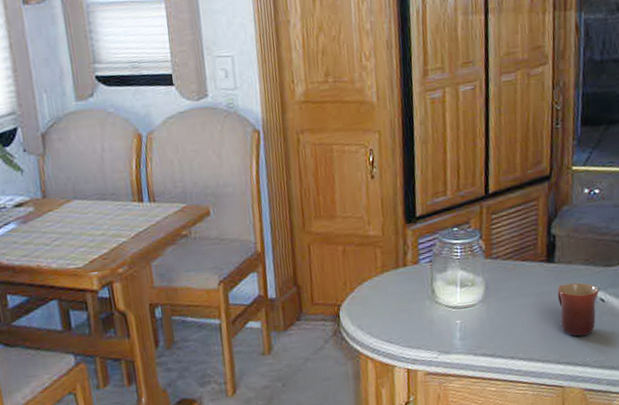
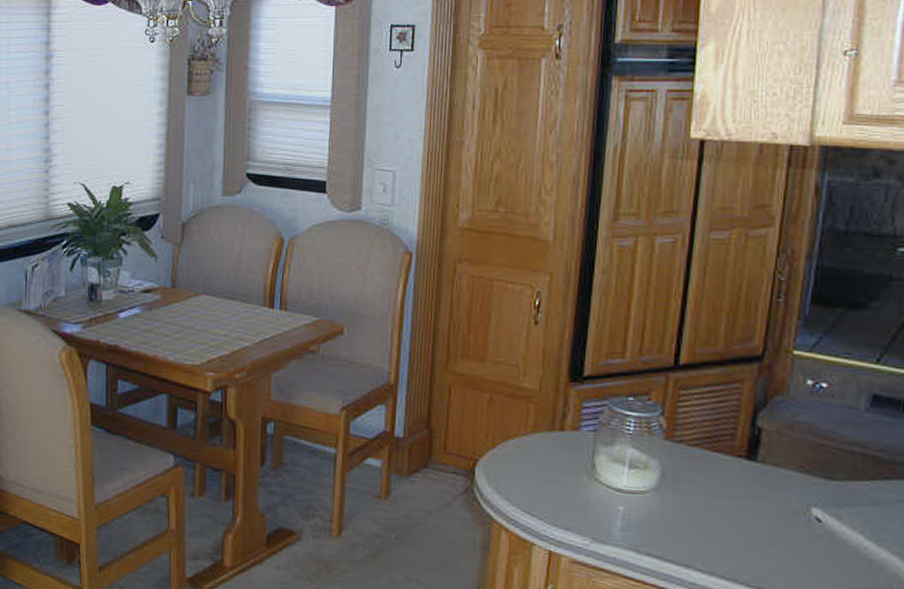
mug: present [557,282,599,336] -> none [756,490,816,559]

